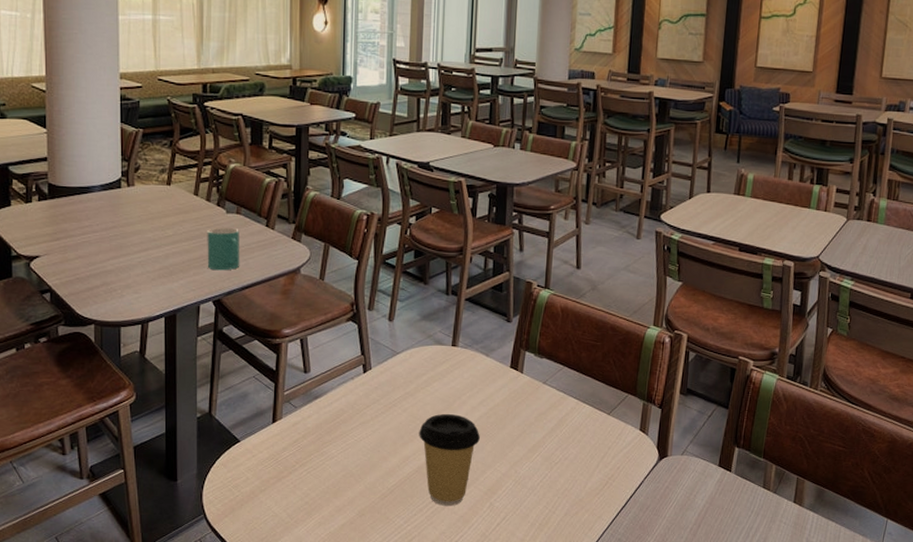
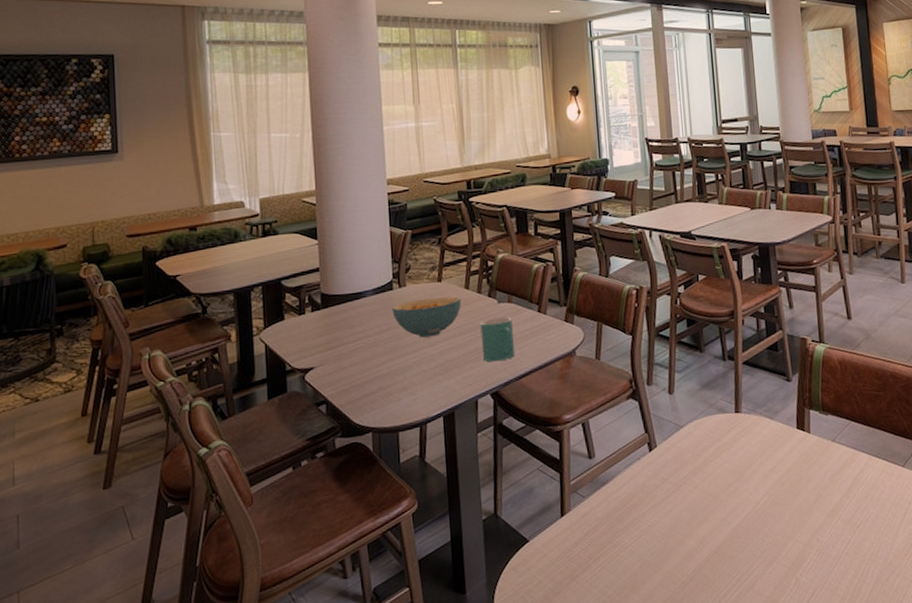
cereal bowl: none [119,200,190,239] -> present [392,296,462,338]
coffee cup: present [419,414,480,507] -> none [713,485,776,588]

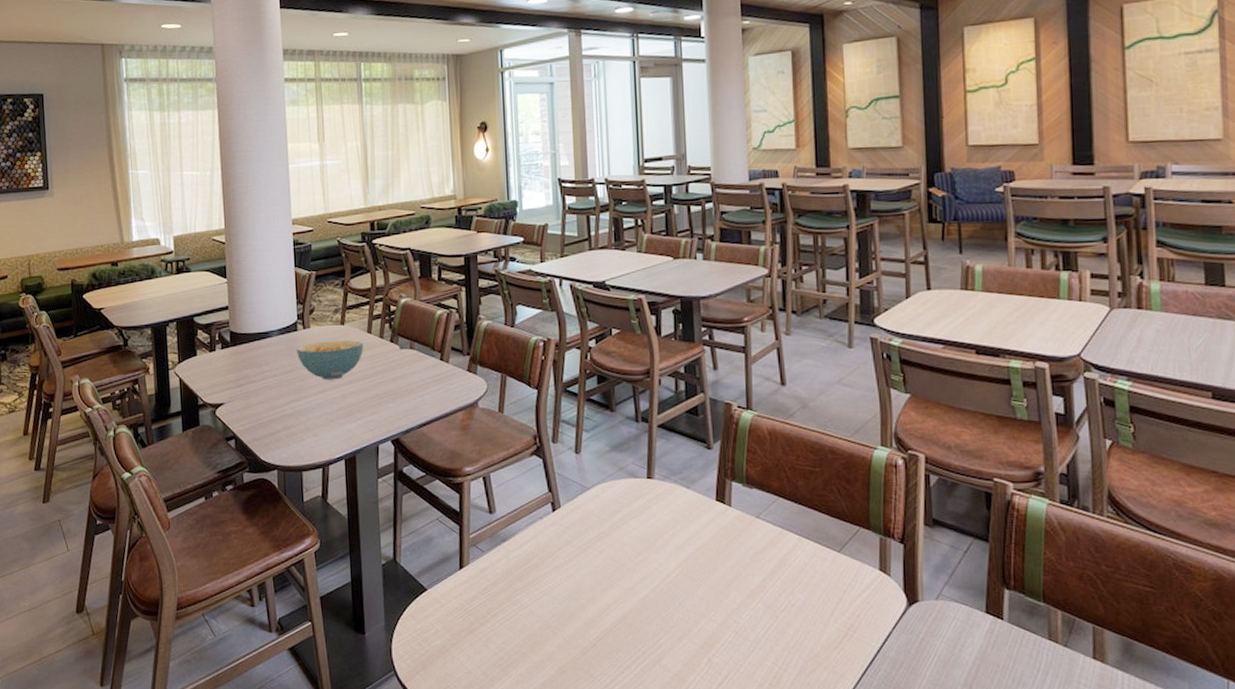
mug: present [480,317,516,362] -> none [382,364,417,409]

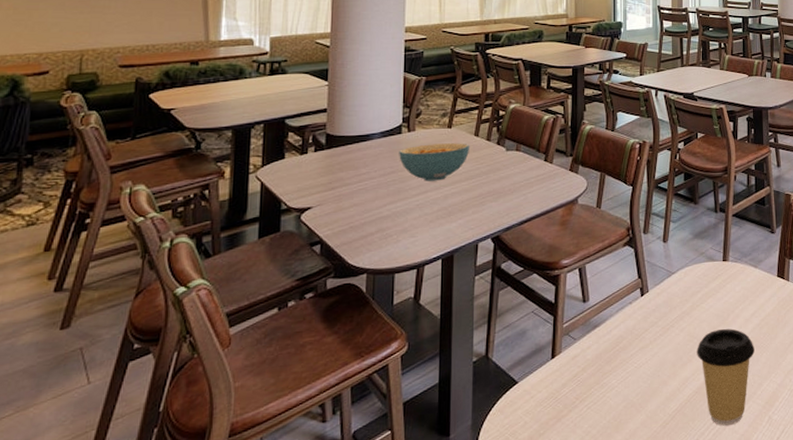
coffee cup: none [619,556,689,663] -> present [697,328,755,426]

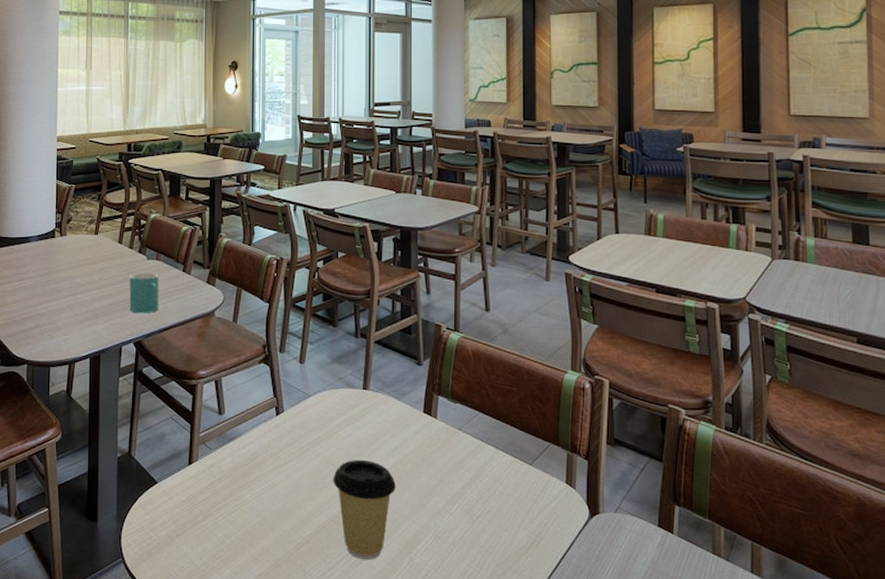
cereal bowl: present [399,143,470,181] -> none [53,249,115,284]
mug: none [486,165,520,207] -> present [129,273,159,314]

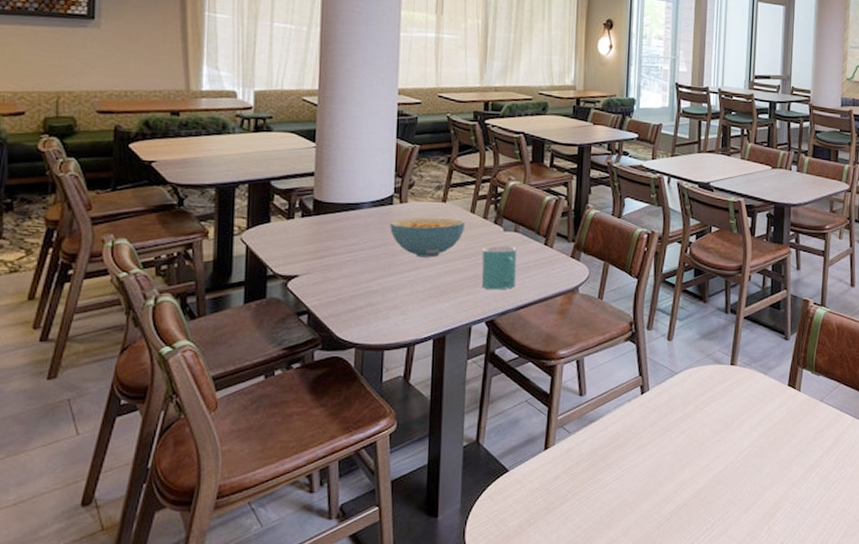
cereal bowl: none [53,249,115,284] -> present [390,218,466,258]
coffee cup: present [333,460,396,561] -> none [697,435,758,533]

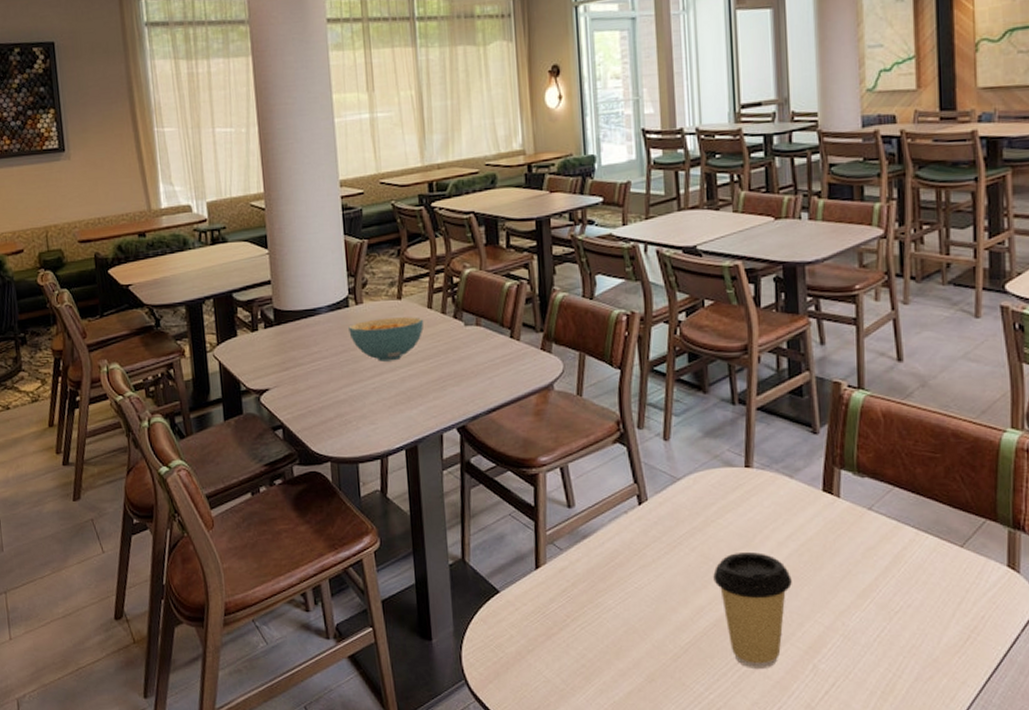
mug: present [481,246,517,290] -> none [445,342,485,393]
coffee cup: none [697,435,758,533] -> present [713,552,792,670]

